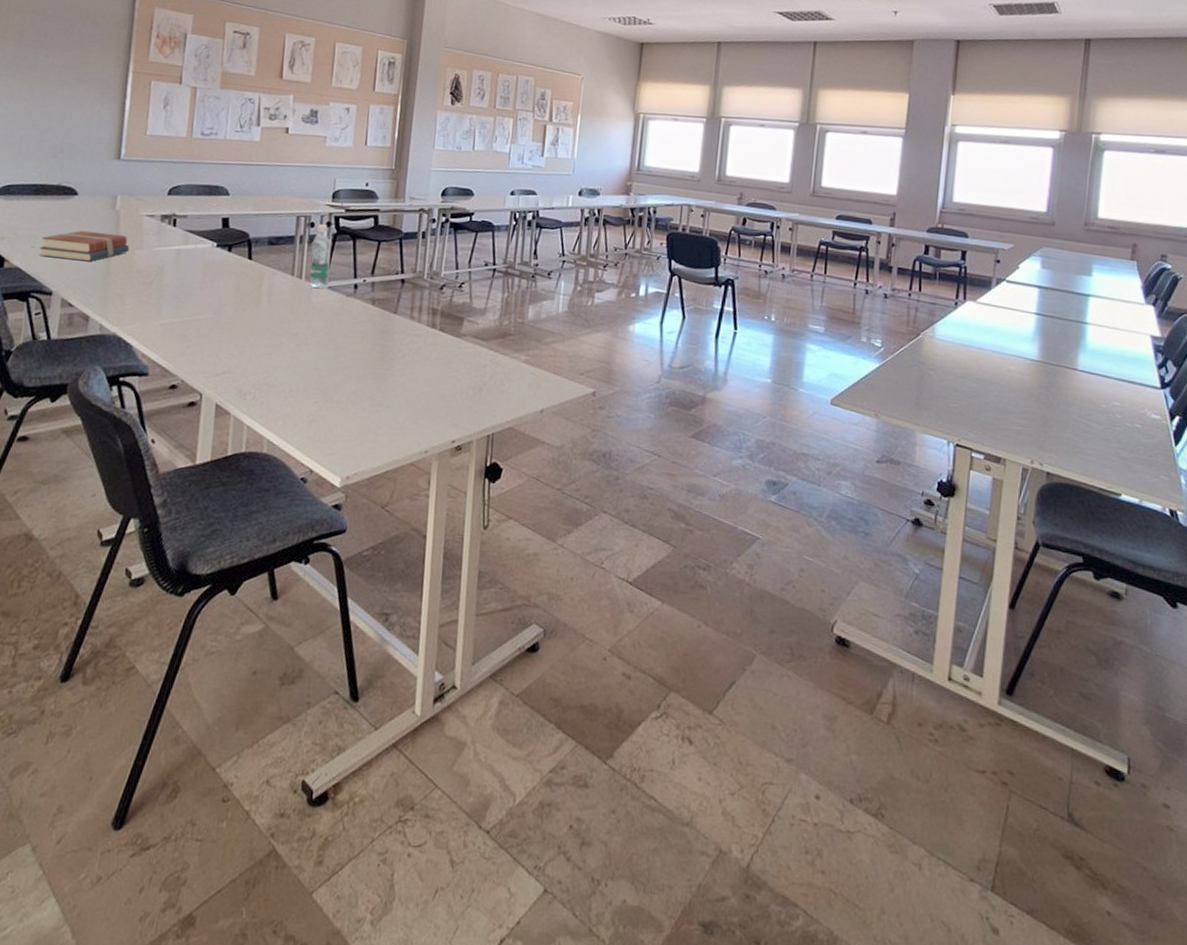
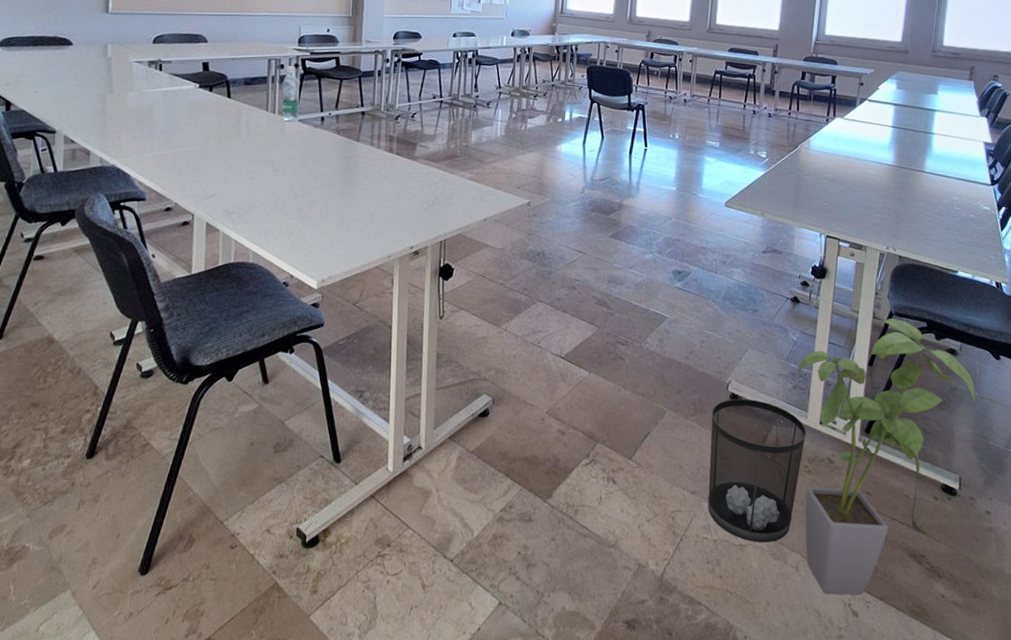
books: present [39,230,130,262] -> none [41,76,122,104]
waste bin: none [806,643,932,831] -> present [707,398,807,543]
house plant: none [919,550,1148,907] -> present [797,318,976,596]

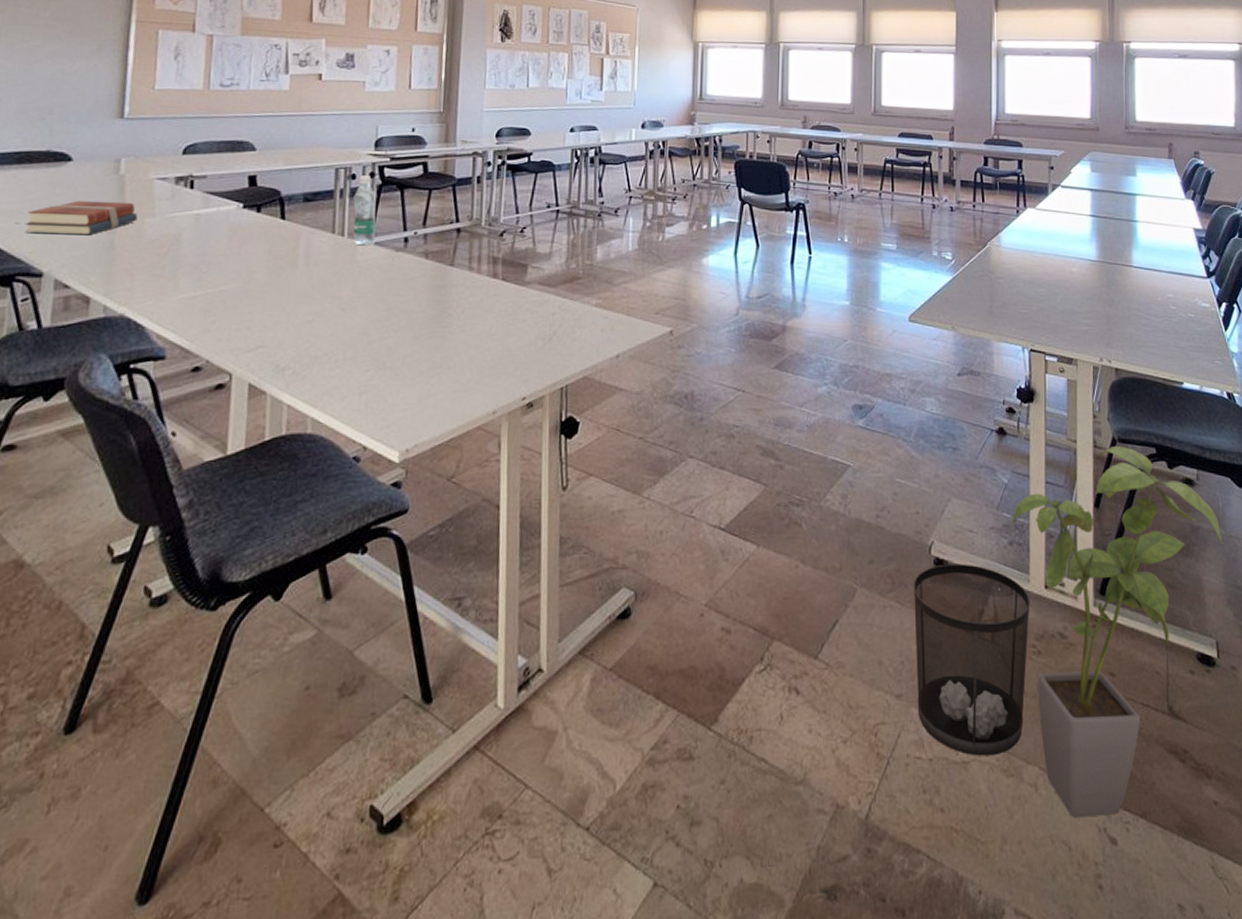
books: none [41,76,122,104] -> present [25,200,138,236]

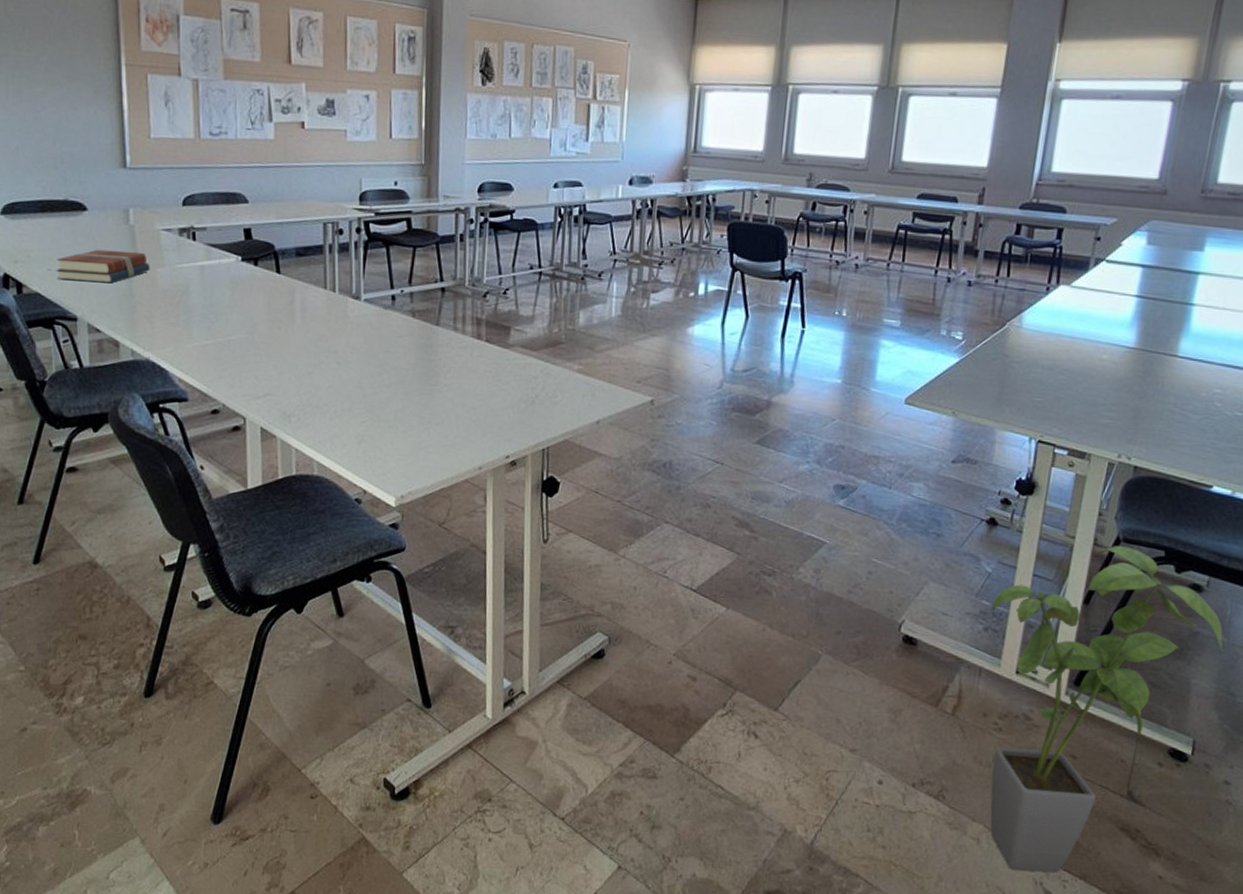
bottle: present [353,175,376,245] -> none [342,231,365,301]
waste bin: present [913,564,1030,756] -> none [870,641,999,811]

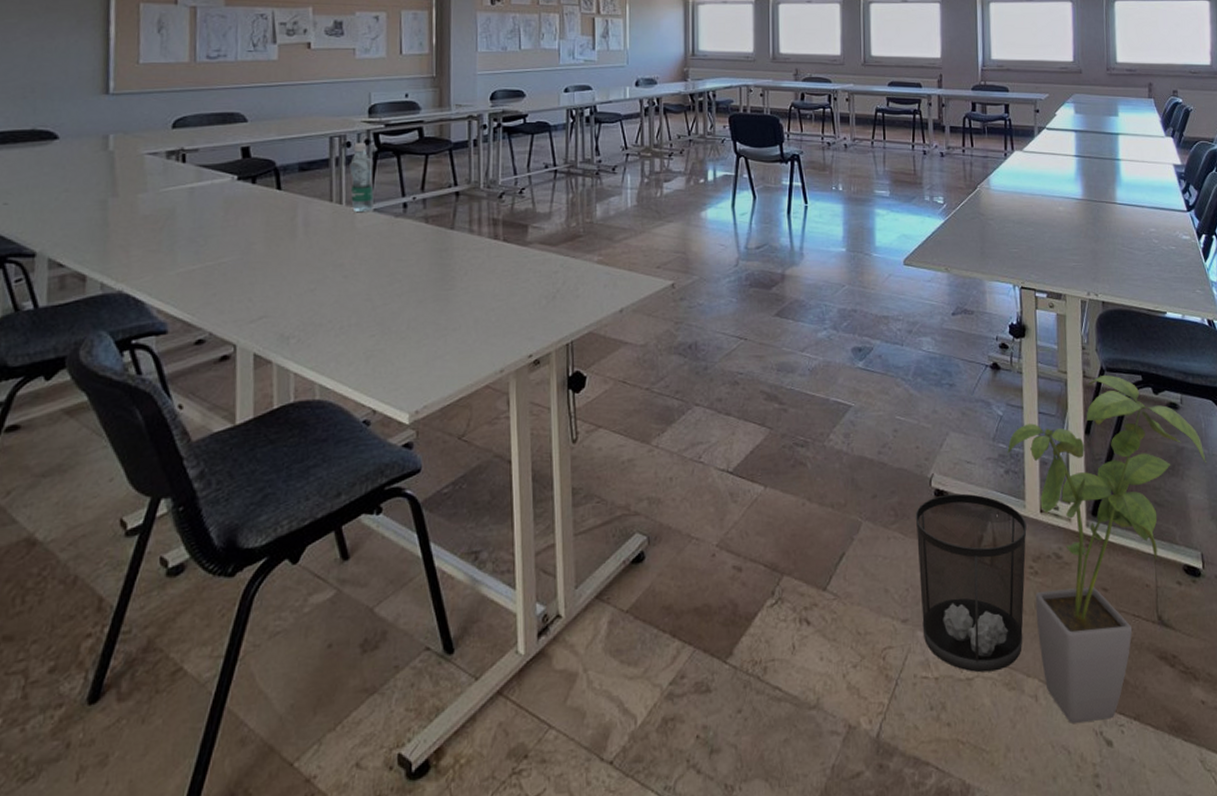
books: present [56,249,150,284] -> none [14,178,130,214]
bottle: none [342,231,365,301] -> present [349,143,374,212]
waste bin: none [870,641,999,811] -> present [915,493,1027,673]

